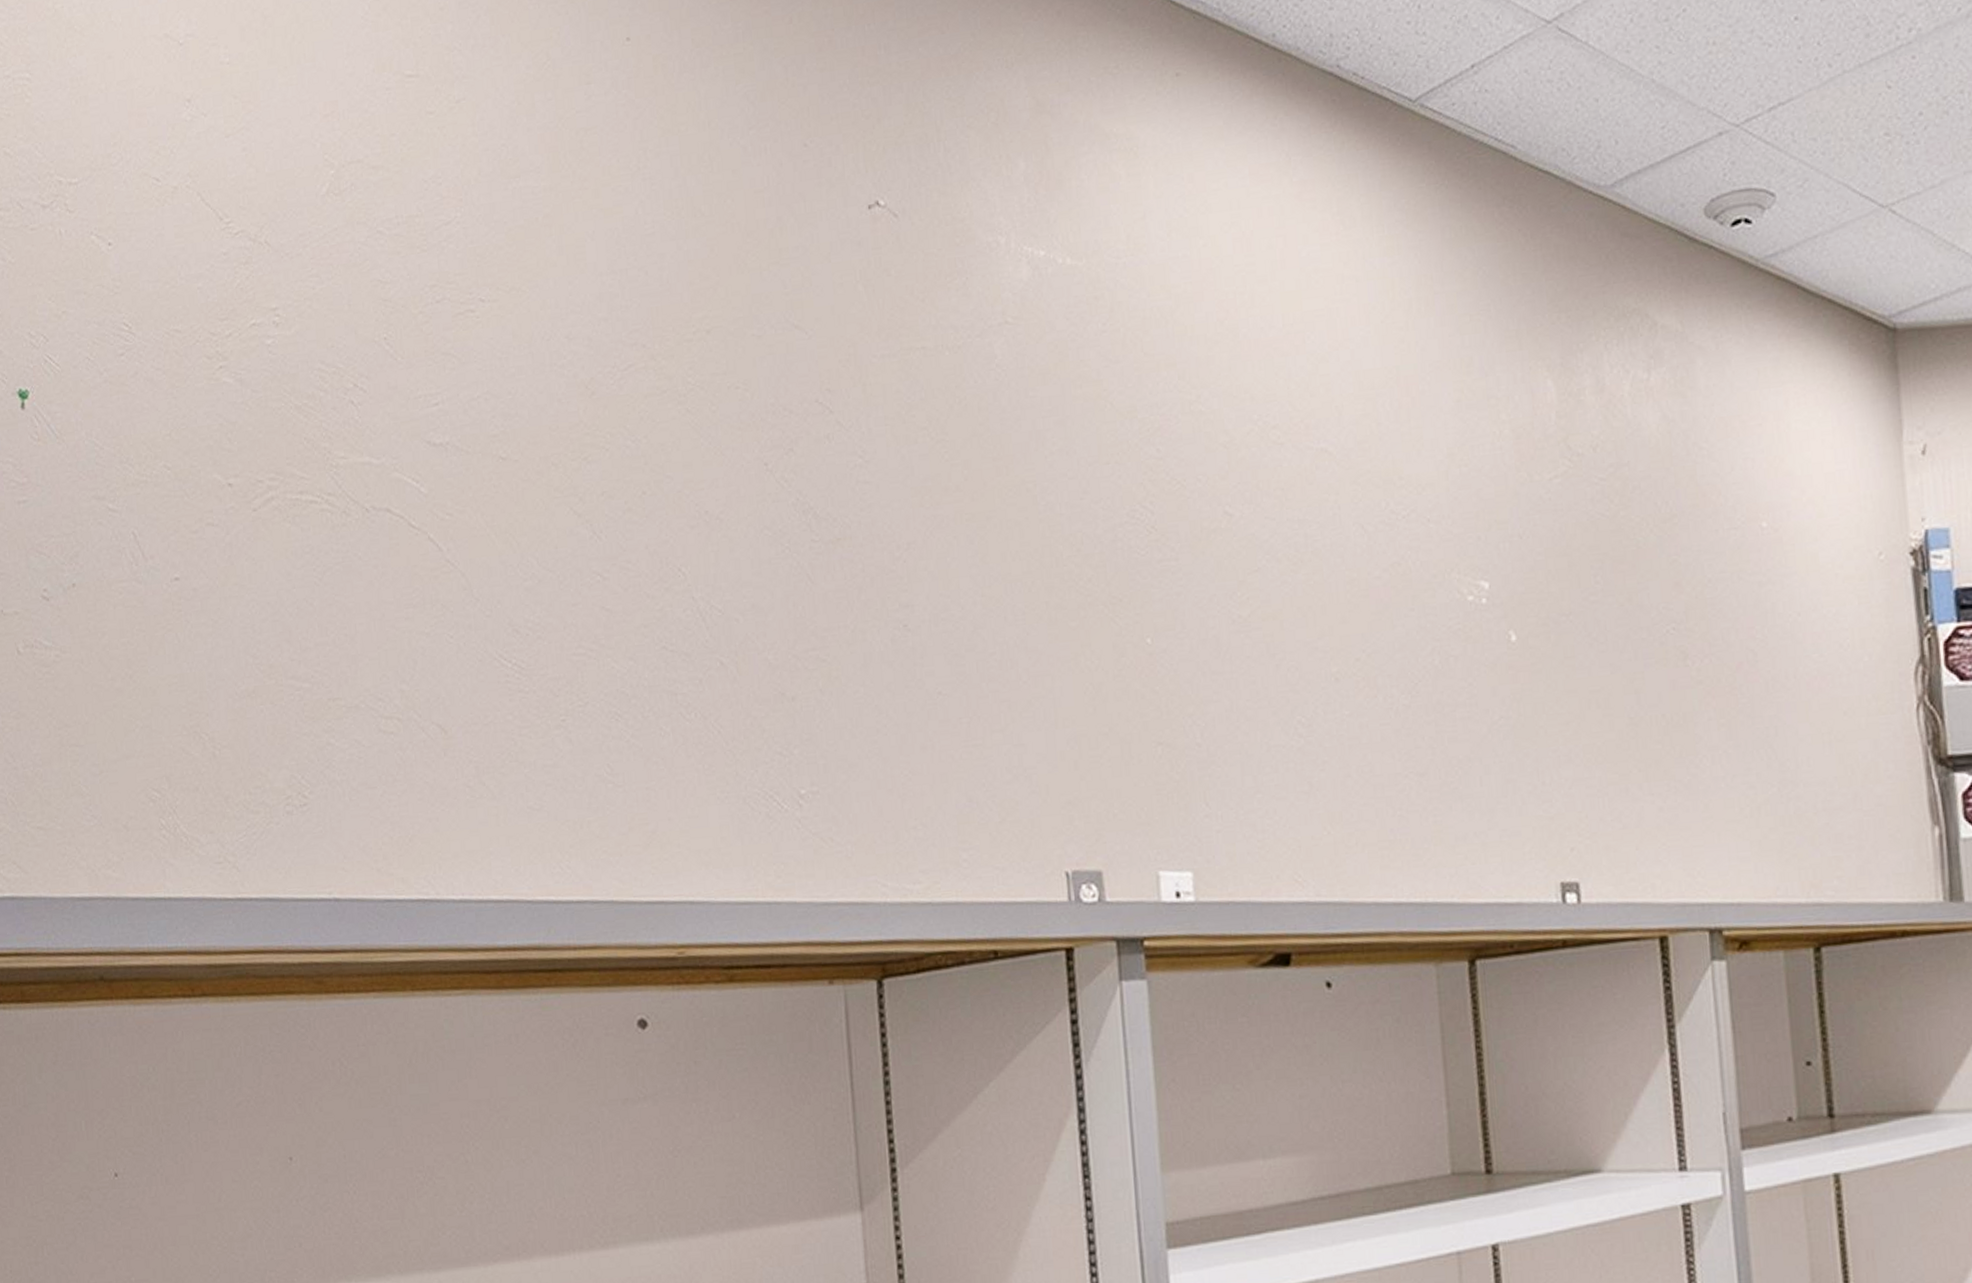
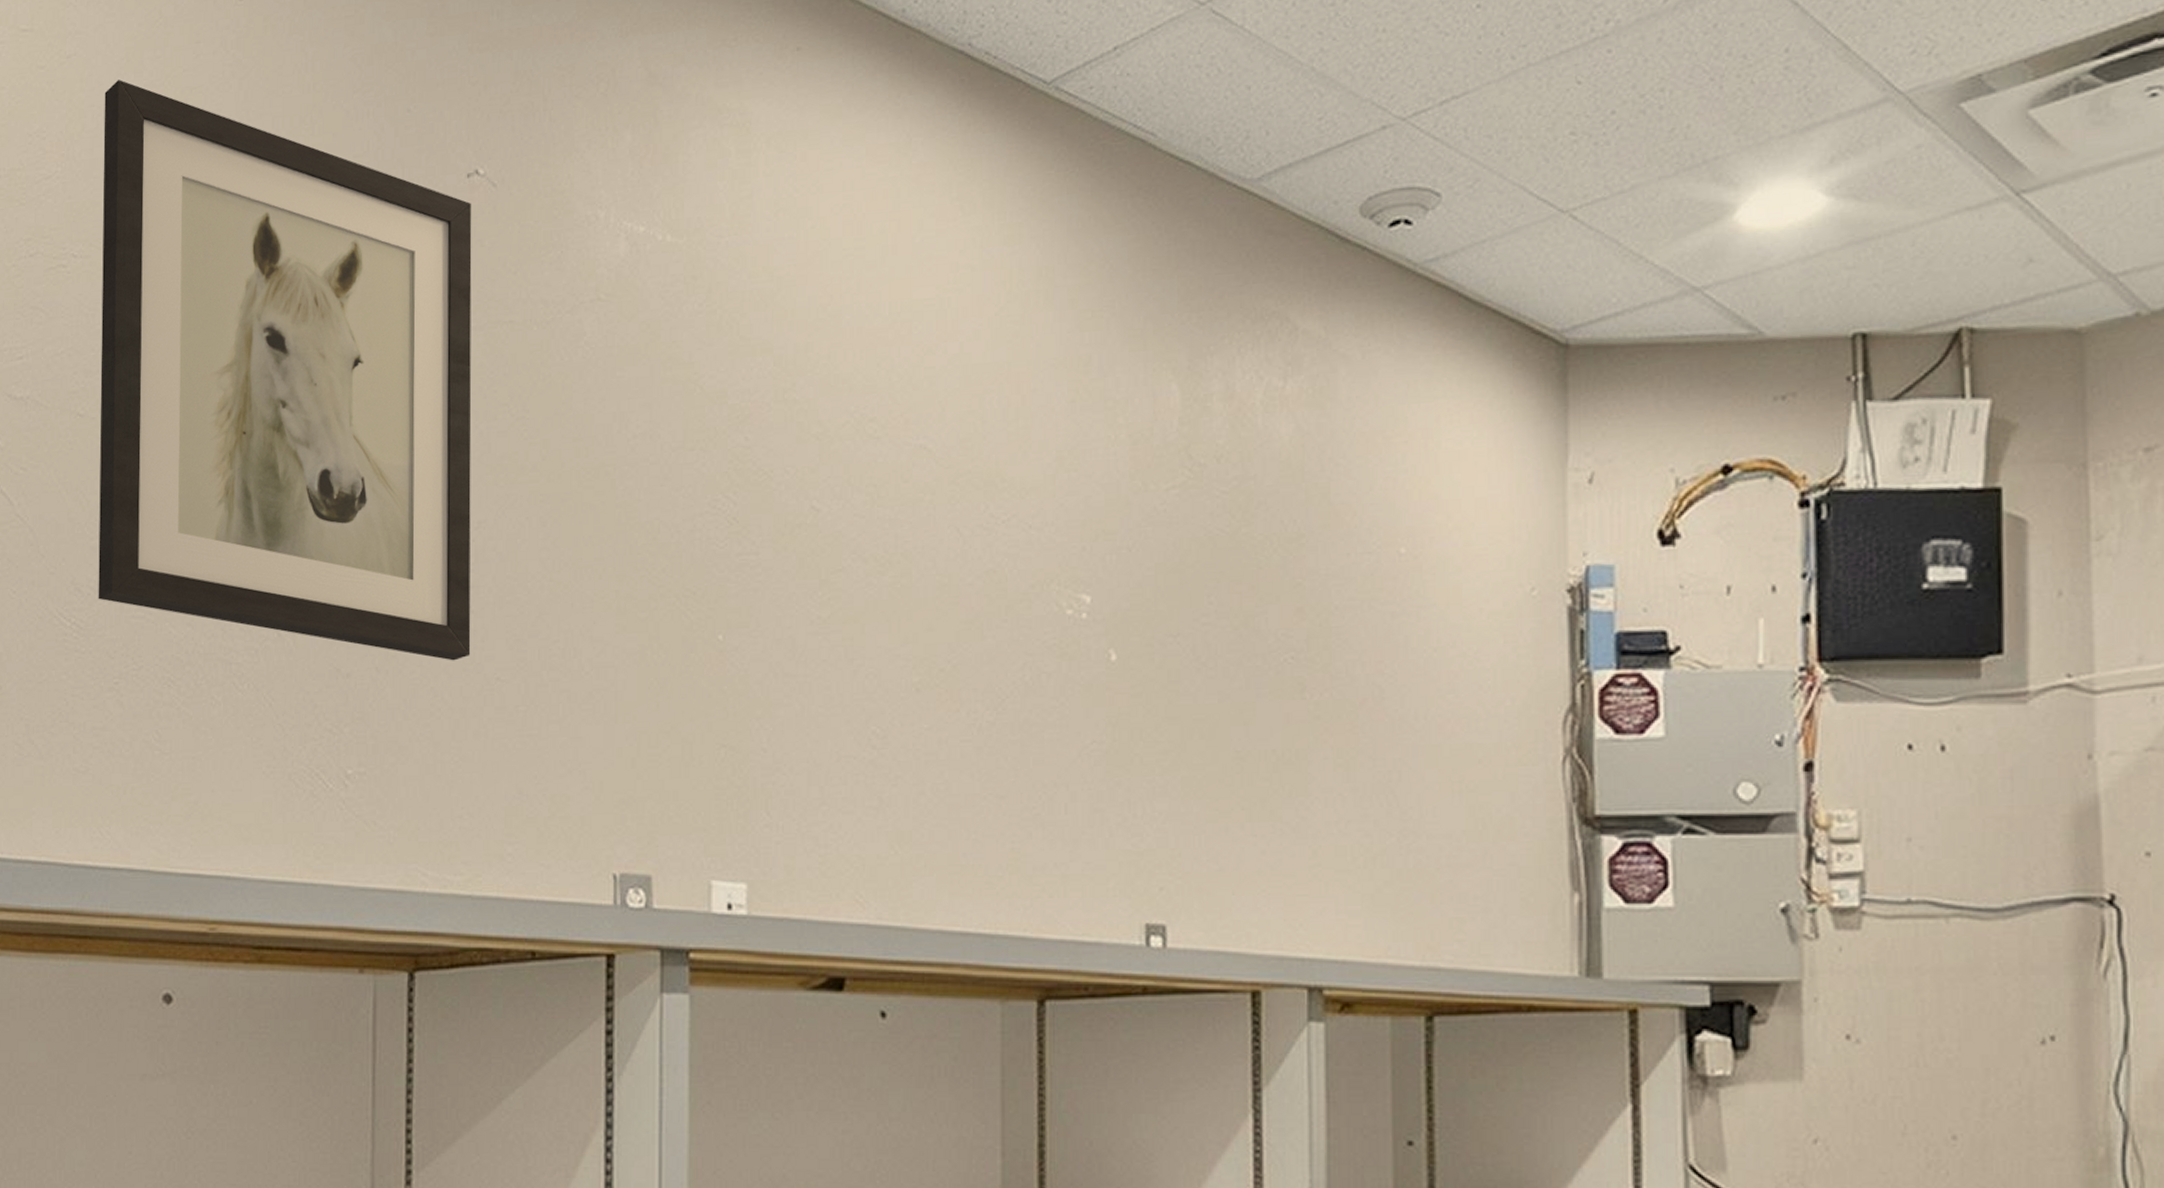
wall art: none [498,123,911,679] -> present [98,79,472,661]

